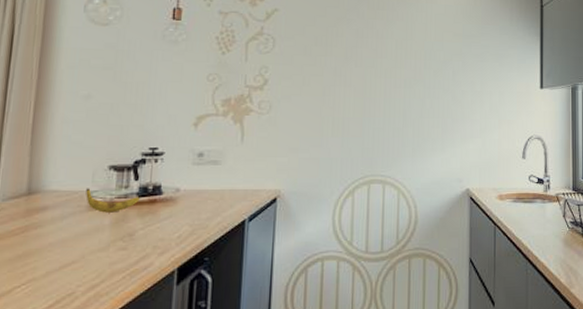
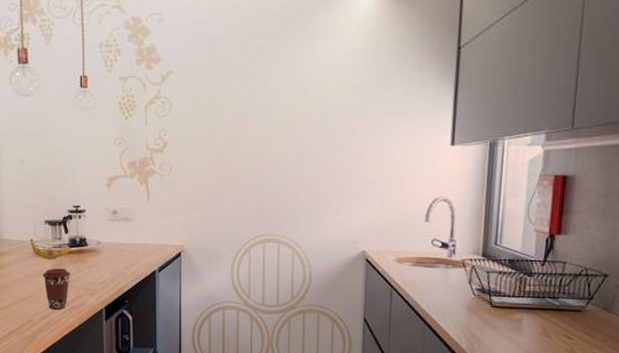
coffee cup: none [97,224,136,277] -> present [43,268,70,310]

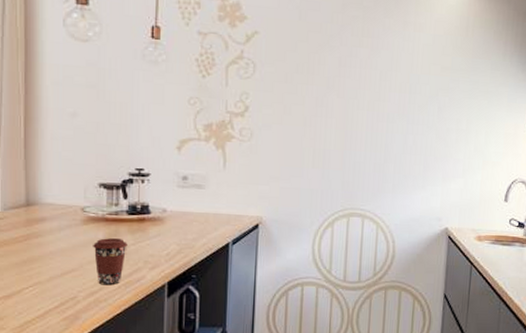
banana: present [30,238,72,259] -> none [79,203,131,228]

